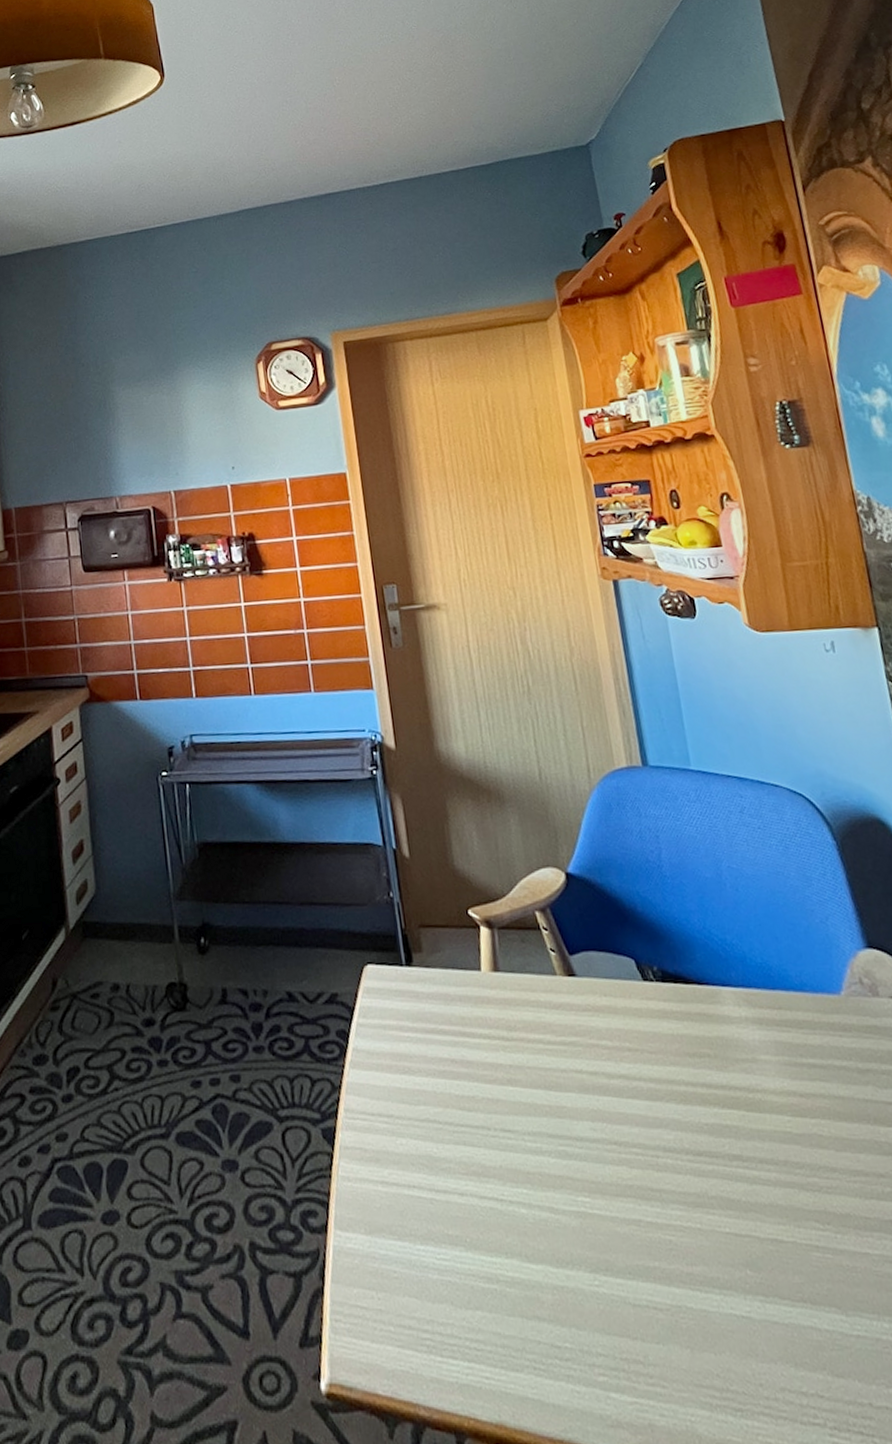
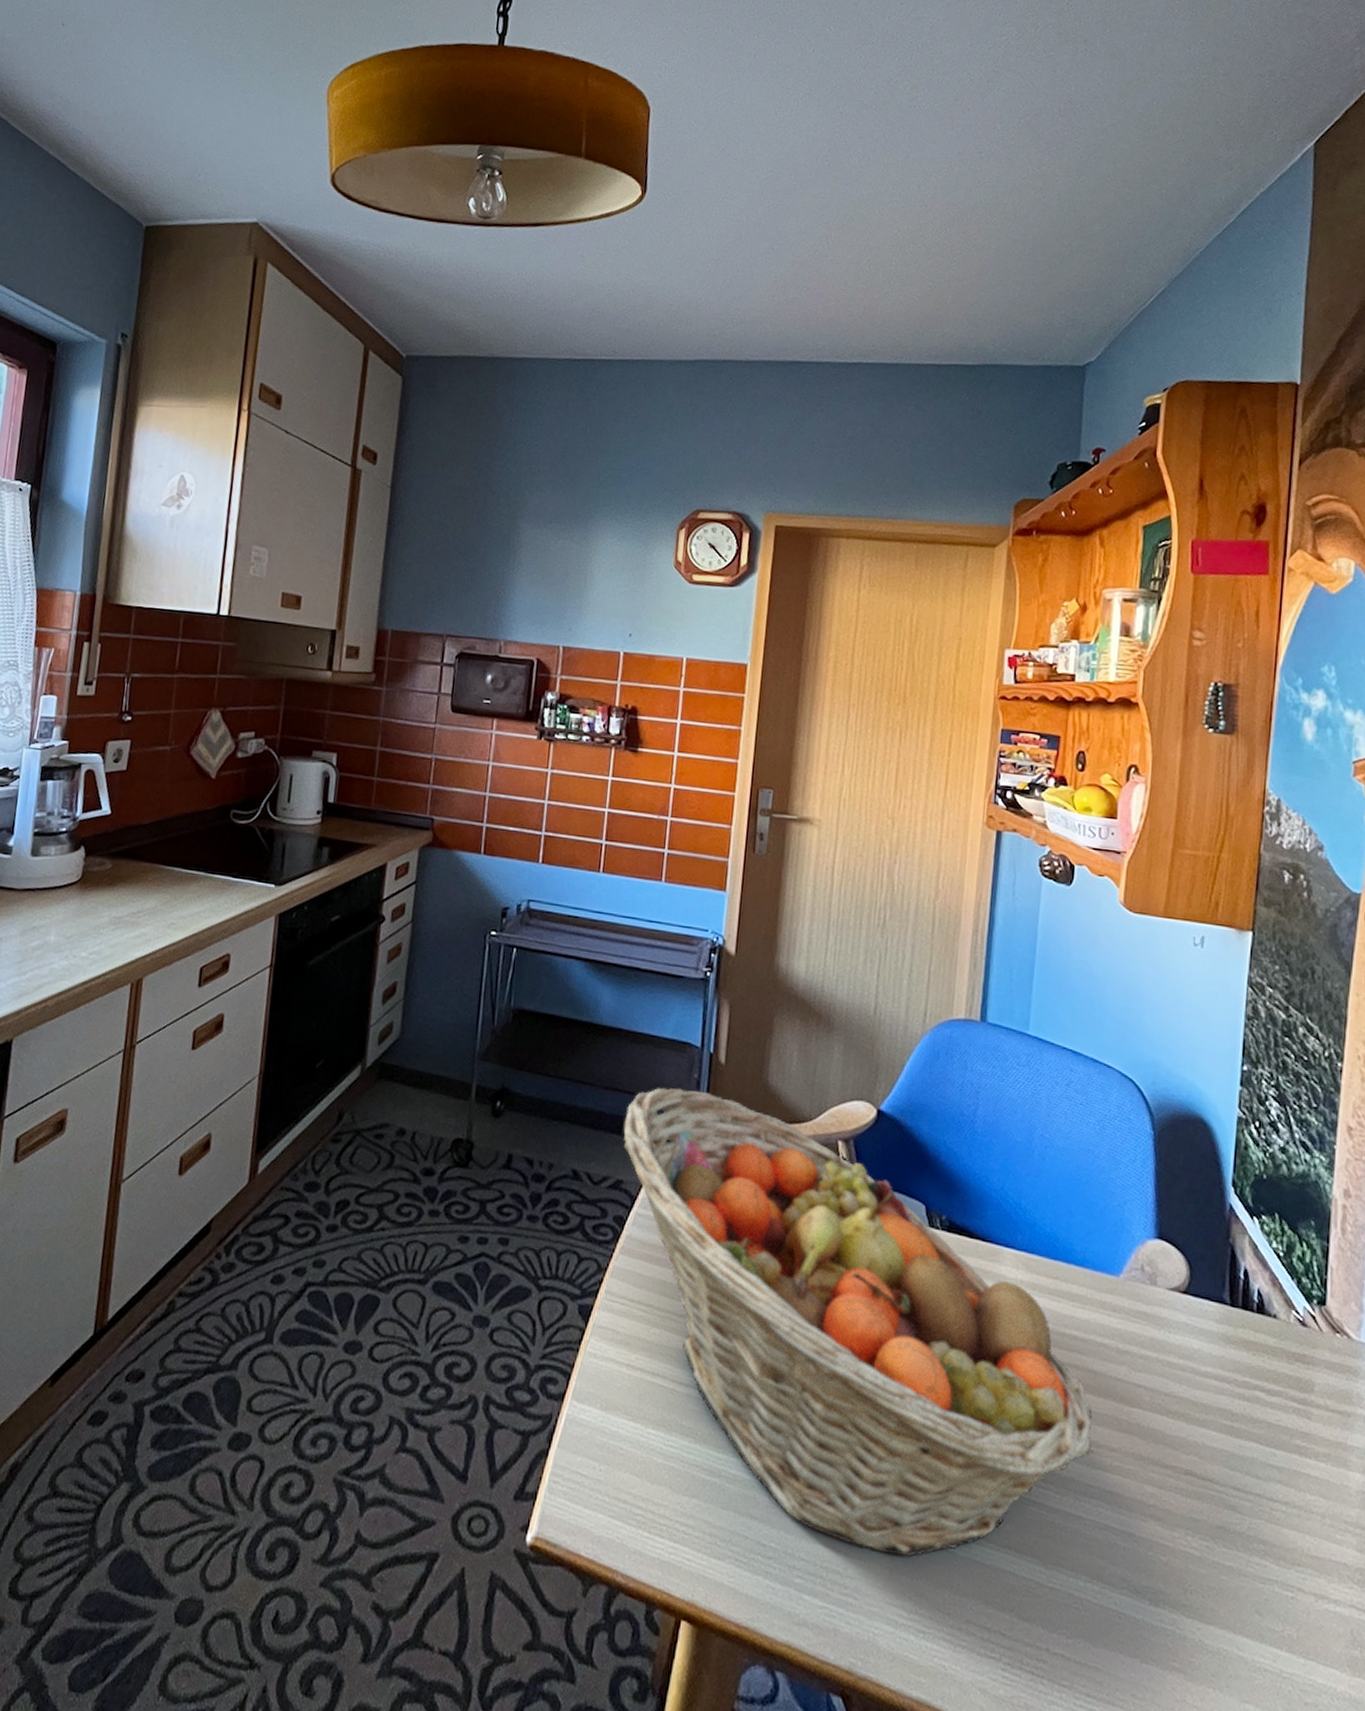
fruit basket: none [326,888,862,1333] -> present [623,1087,1093,1557]

